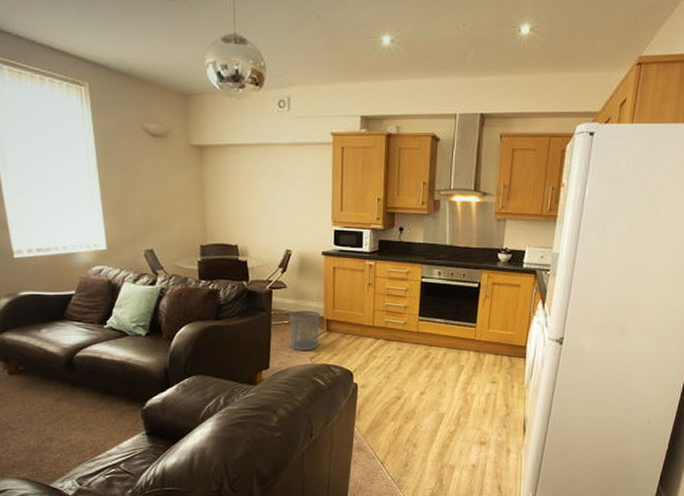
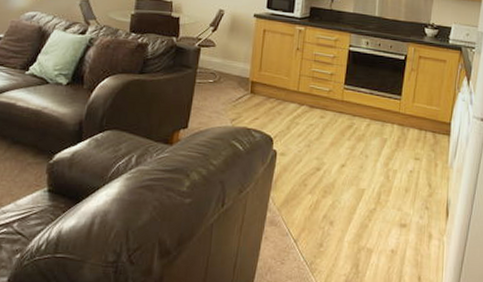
waste bin: present [289,310,320,351] -> none [213,70,245,113]

